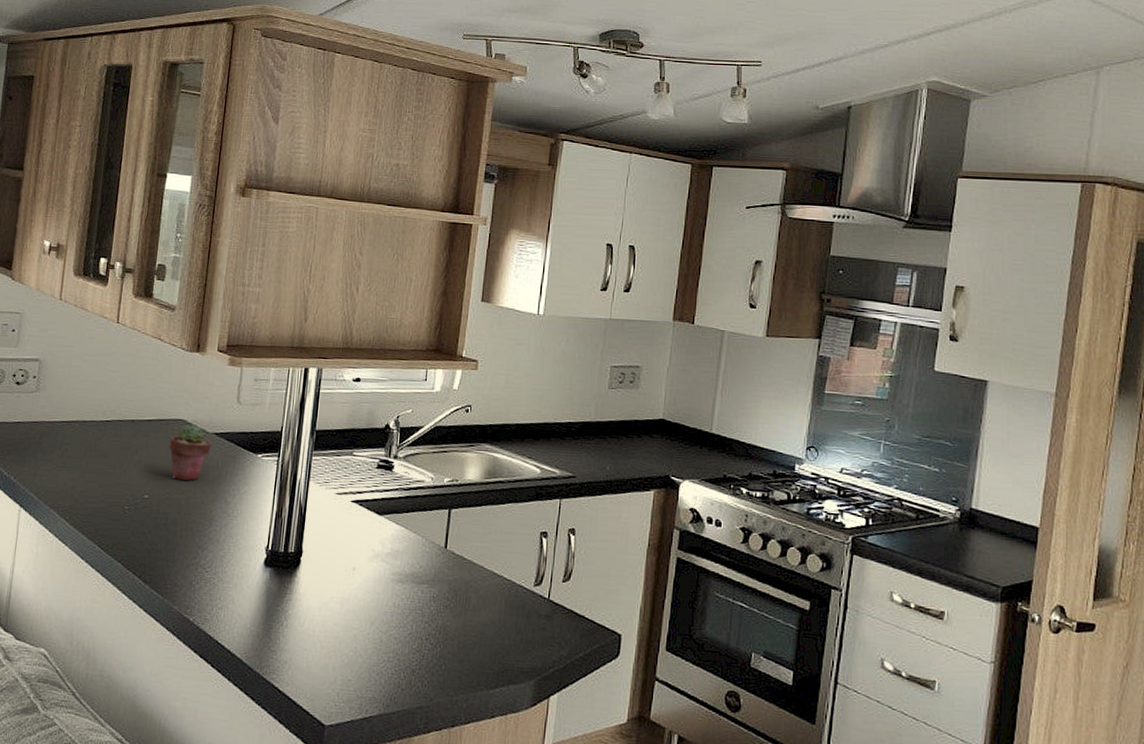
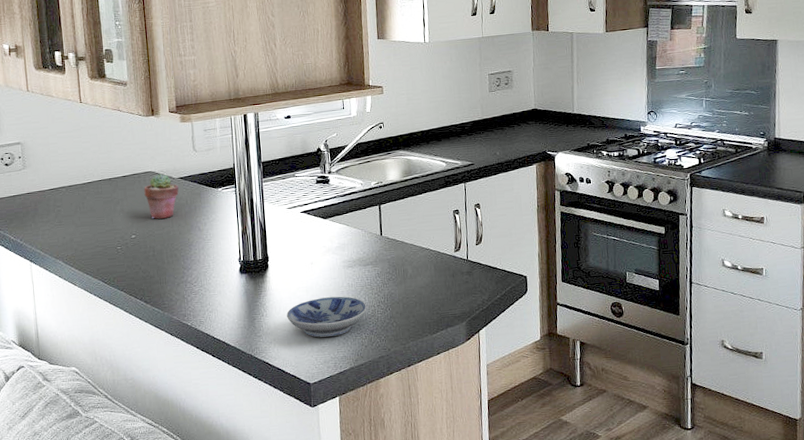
bowl: none [311,615,413,669] -> present [286,296,367,338]

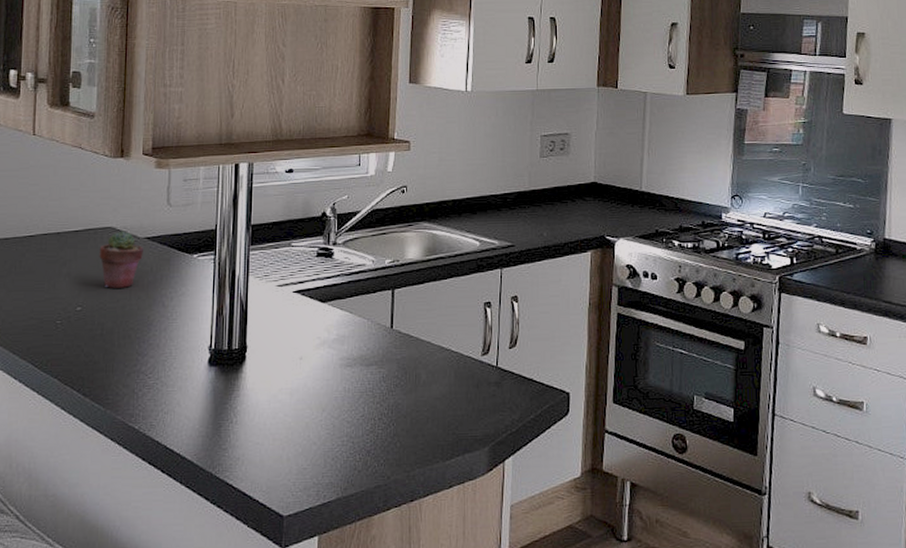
bowl: present [286,296,367,338] -> none [262,403,366,457]

